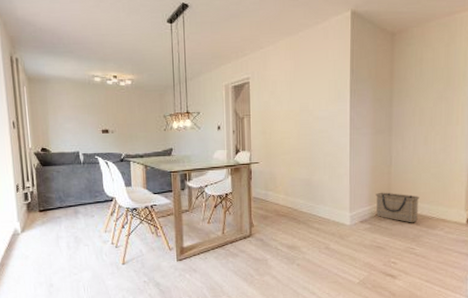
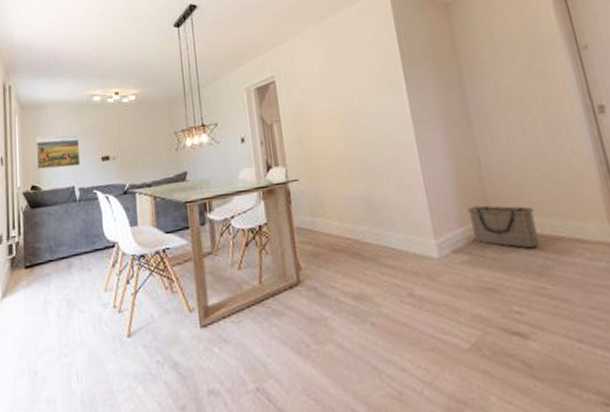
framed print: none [43,107,84,136] -> present [35,134,81,169]

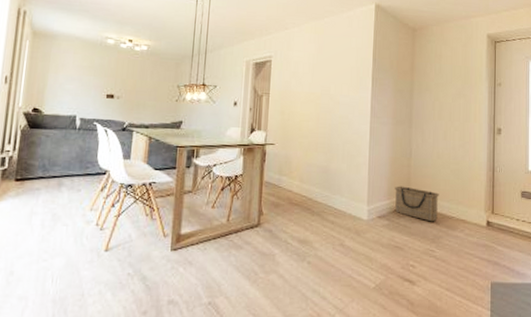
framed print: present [35,134,81,169] -> none [41,64,88,98]

